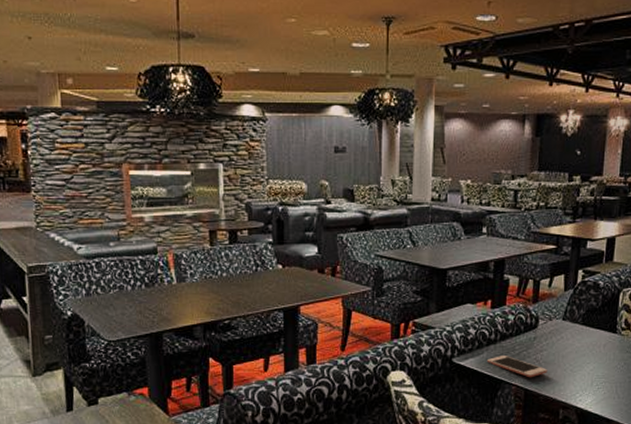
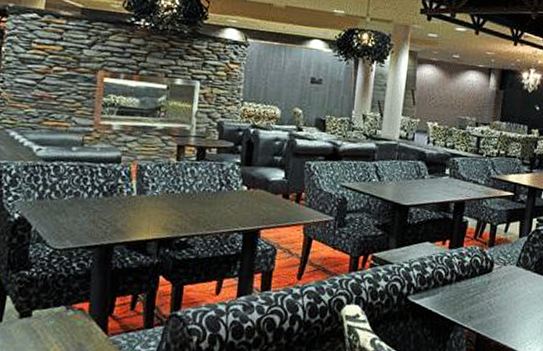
cell phone: present [486,356,548,378] -> none [441,297,500,322]

